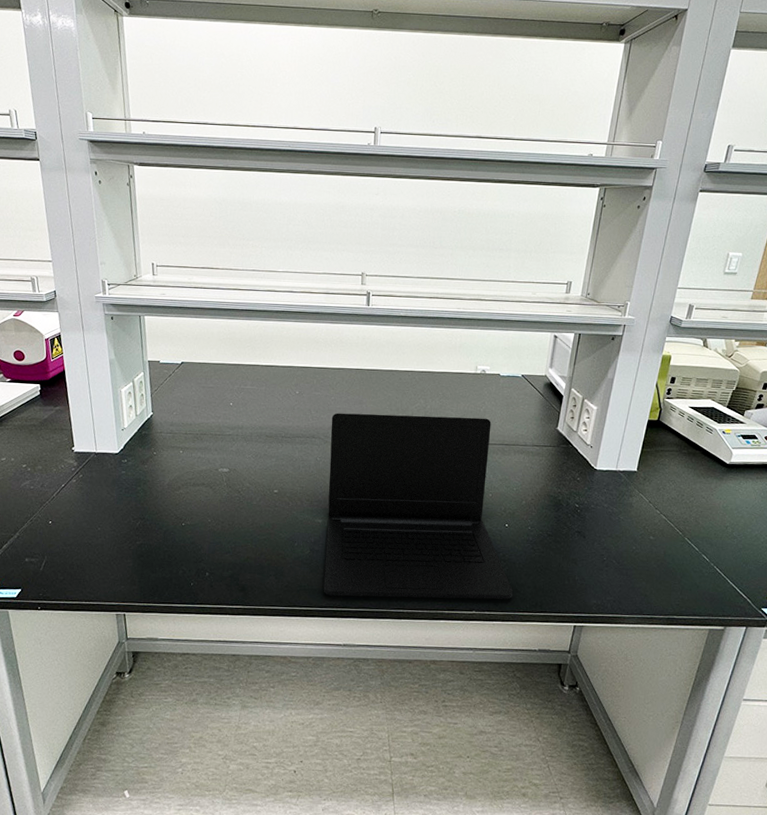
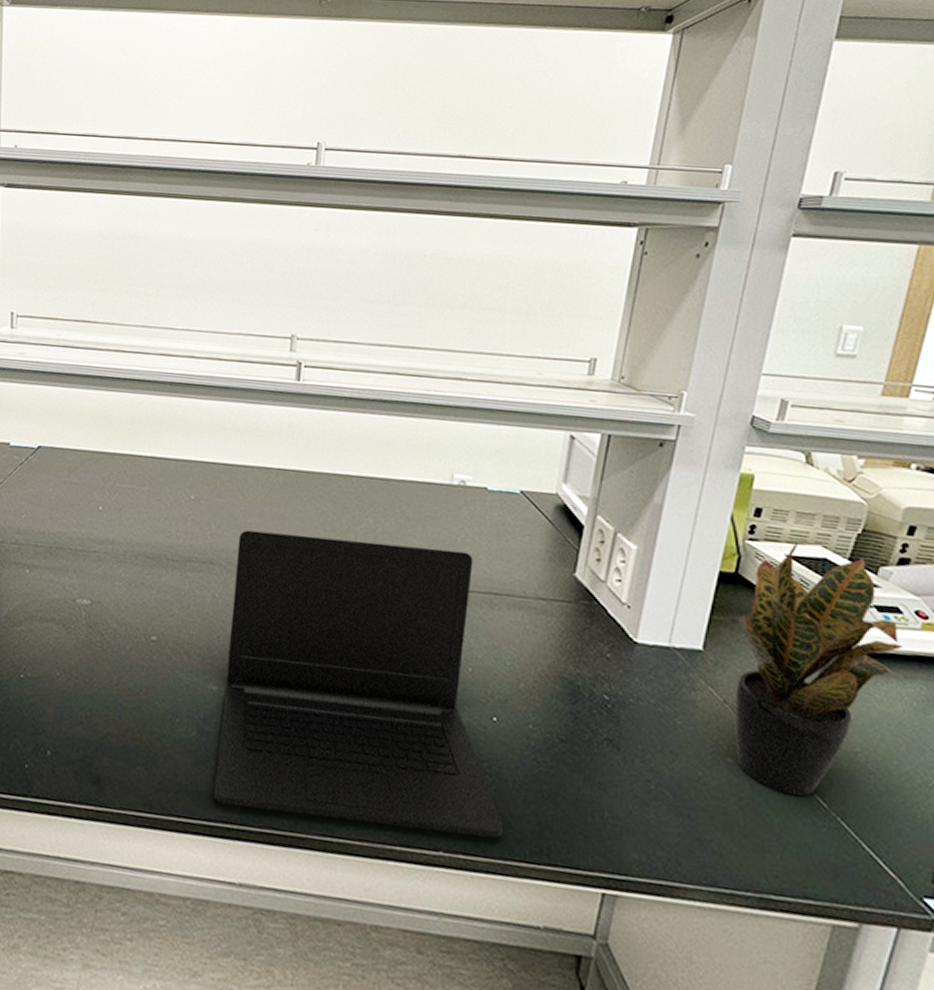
potted plant: none [655,397,757,556] -> present [734,541,903,797]

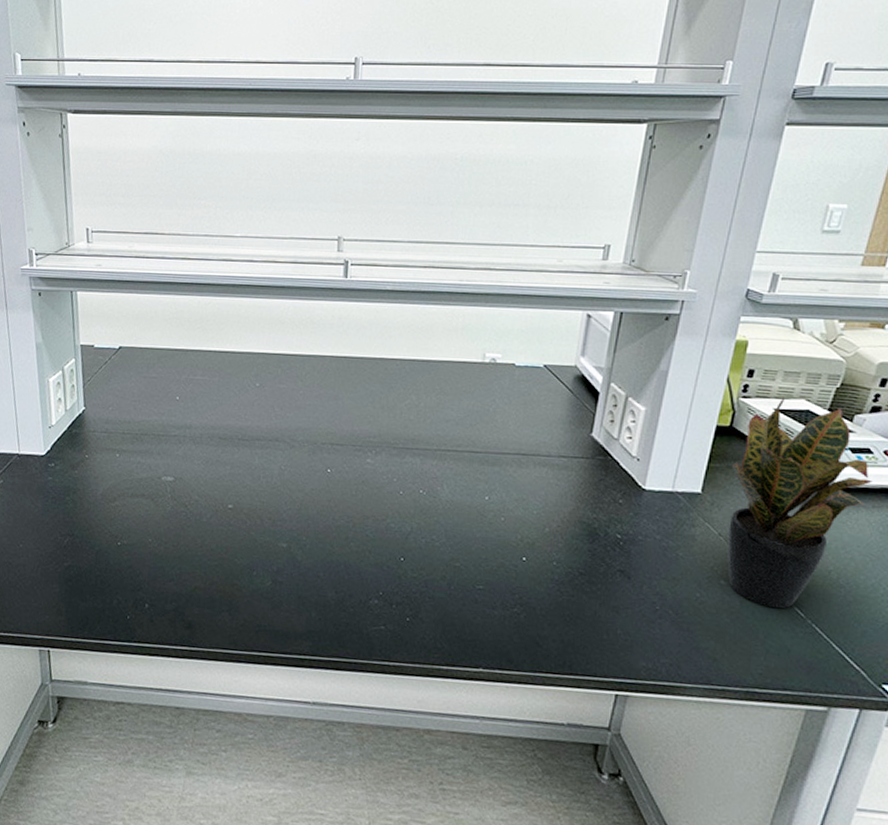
laptop: present [213,529,504,839] -> none [288,410,534,656]

